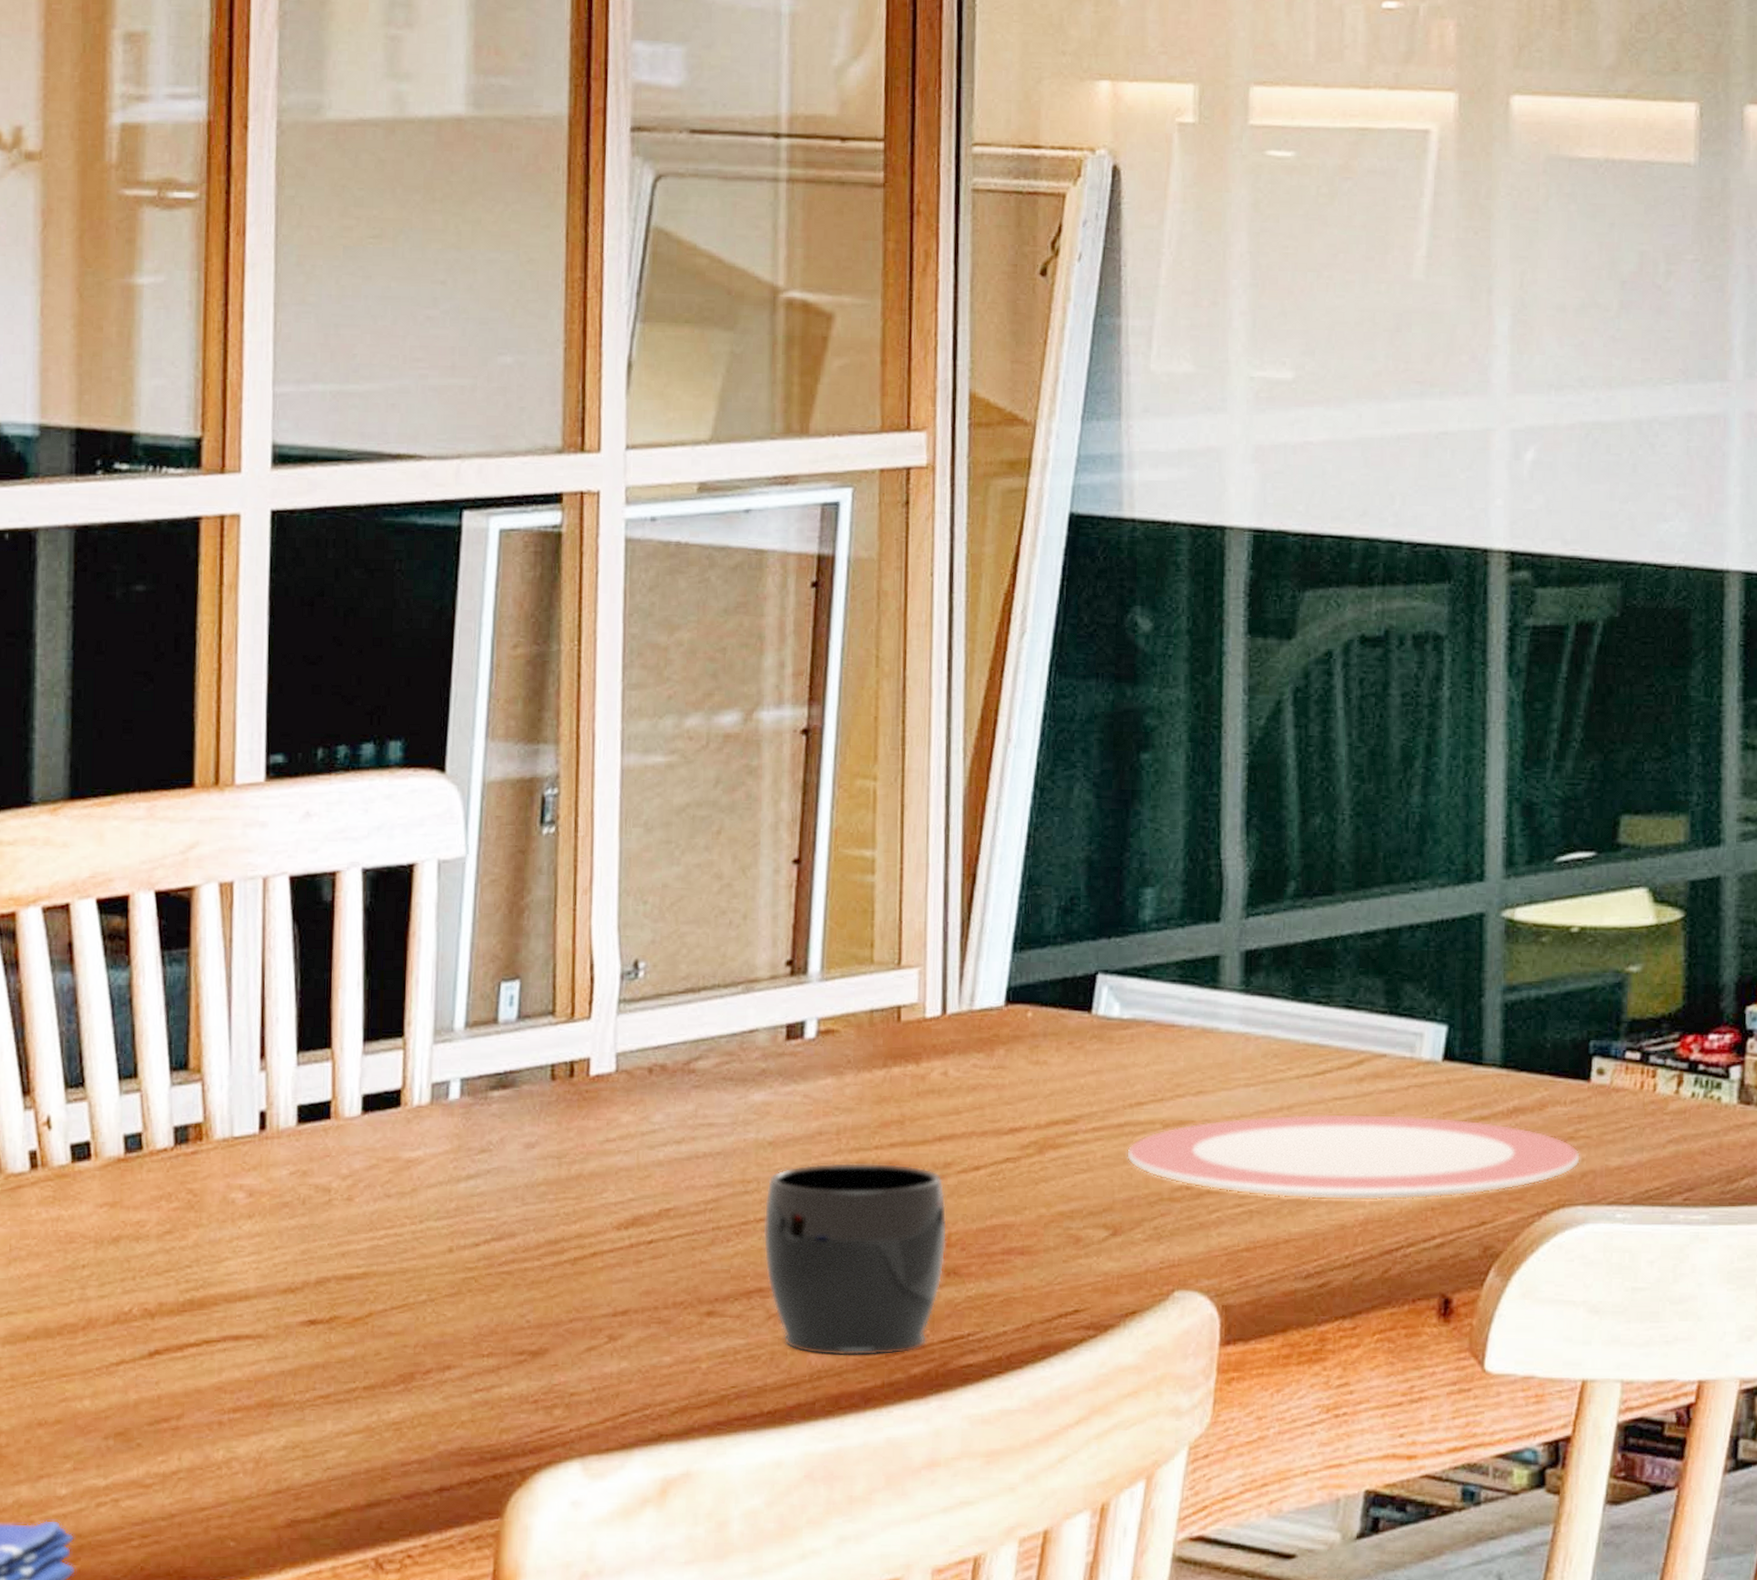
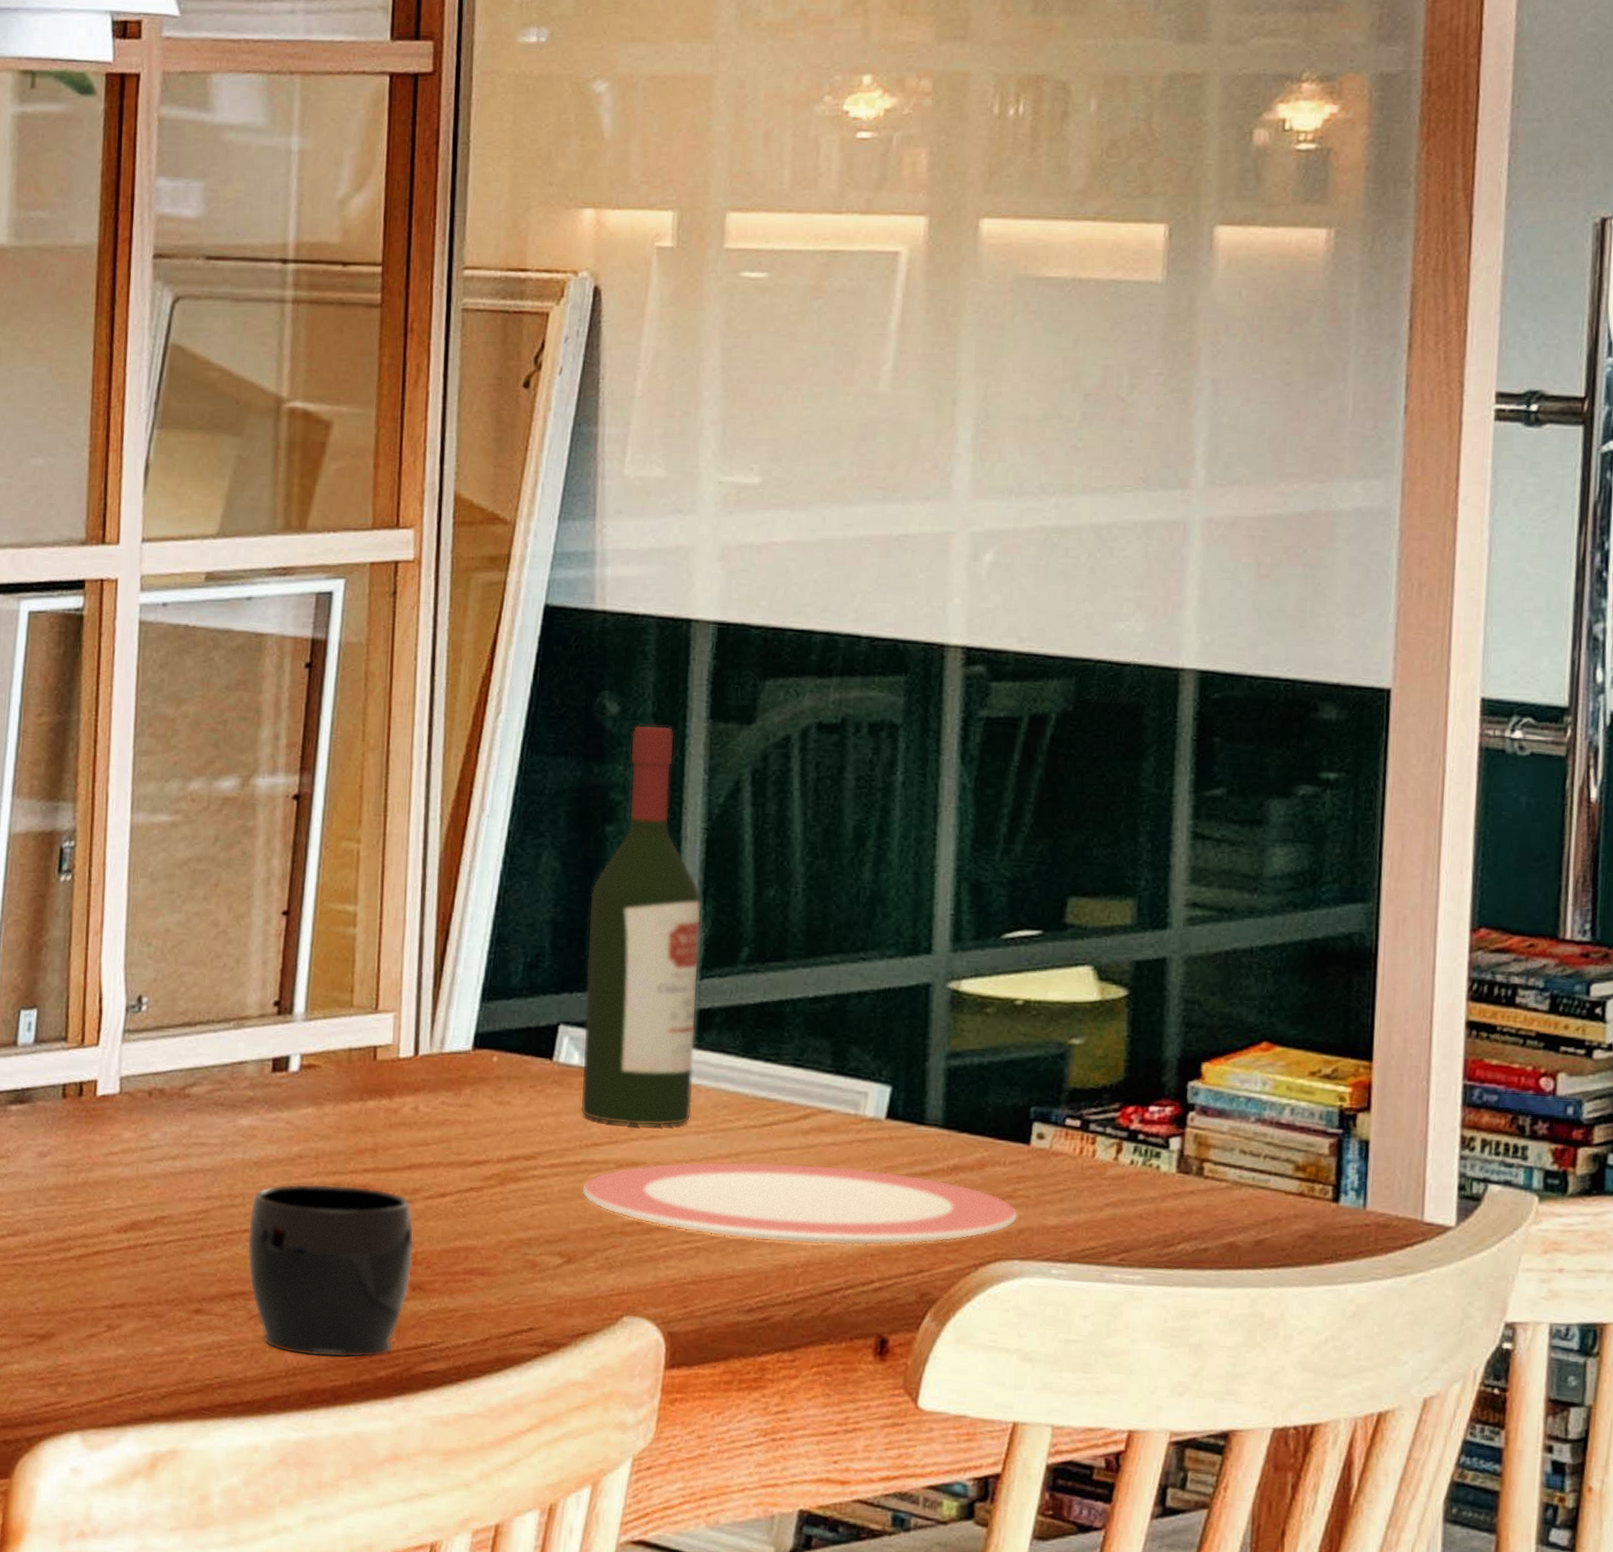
wine bottle: none [1122,642,1244,1081] -> present [581,724,701,1127]

